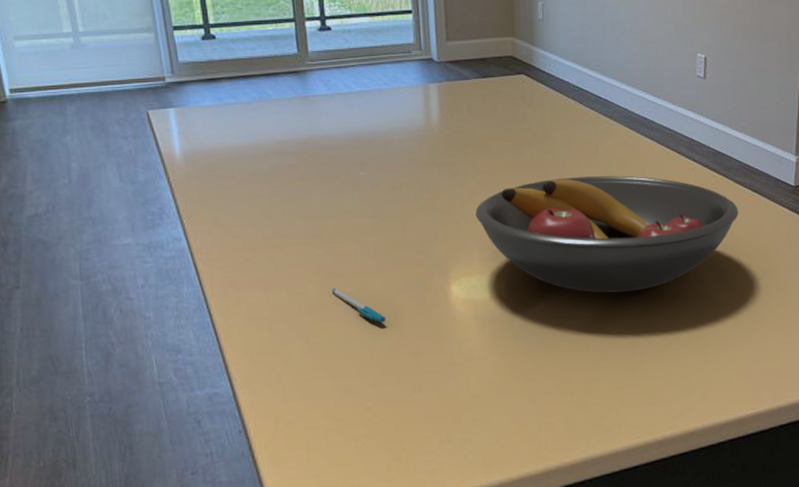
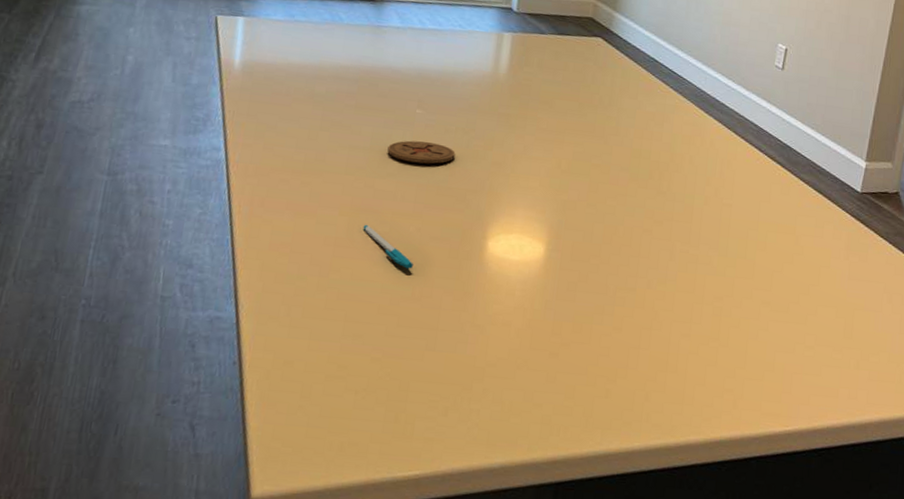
coaster: none [339,202,405,224] -> present [387,140,456,164]
fruit bowl: present [475,176,739,293] -> none [527,146,800,277]

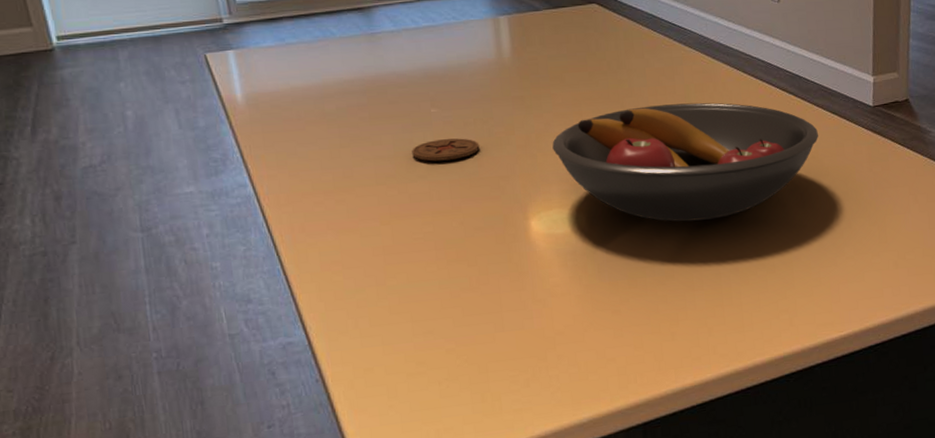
pen: present [363,224,414,269] -> none [407,228,465,262]
fruit bowl: none [527,146,800,277] -> present [552,102,819,222]

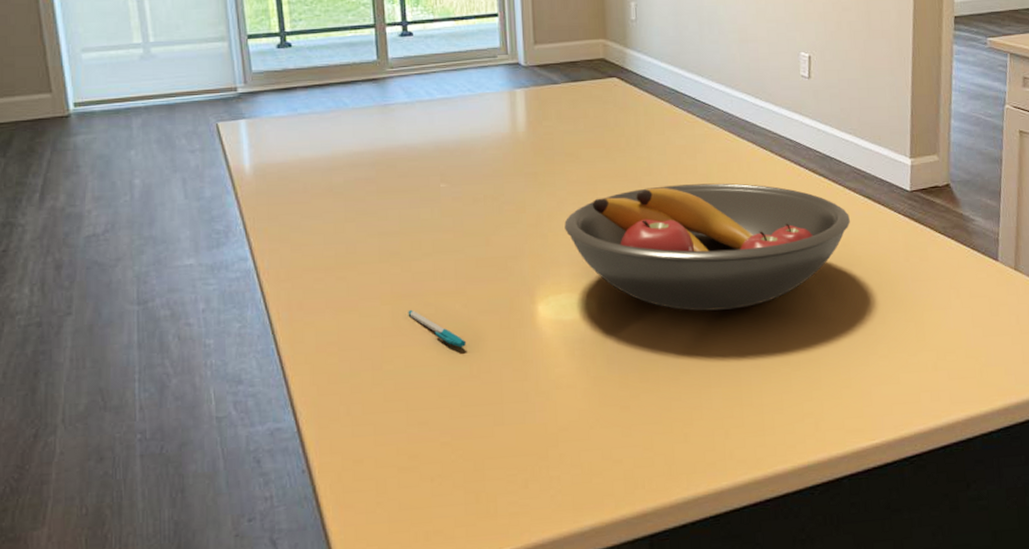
pen: none [407,228,465,262] -> present [408,309,467,347]
coaster: present [412,138,480,162] -> none [418,215,489,239]

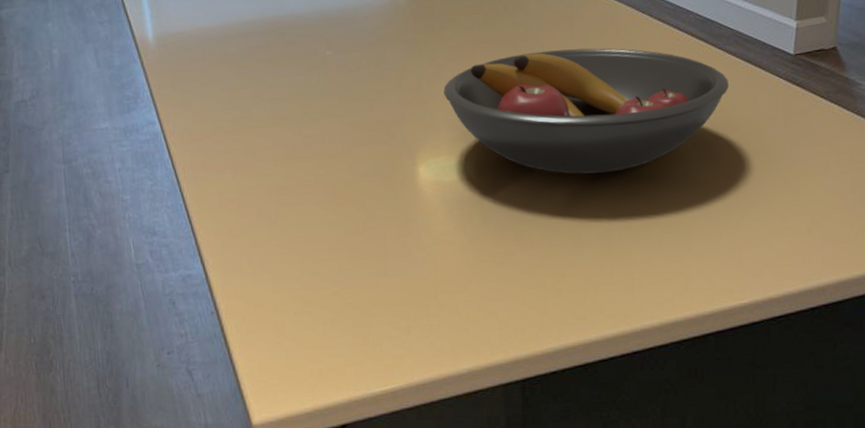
pen: present [408,309,467,347] -> none [299,170,354,206]

